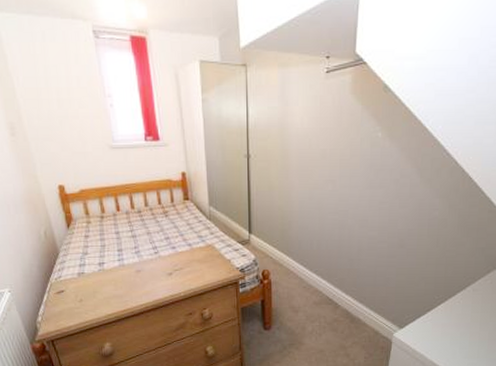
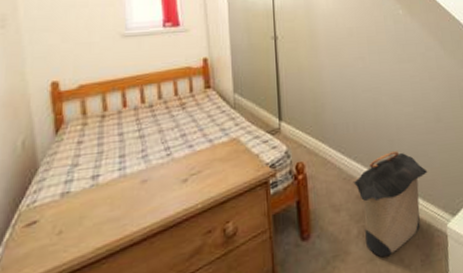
laundry hamper: none [312,269,383,351] -> present [353,151,428,258]

